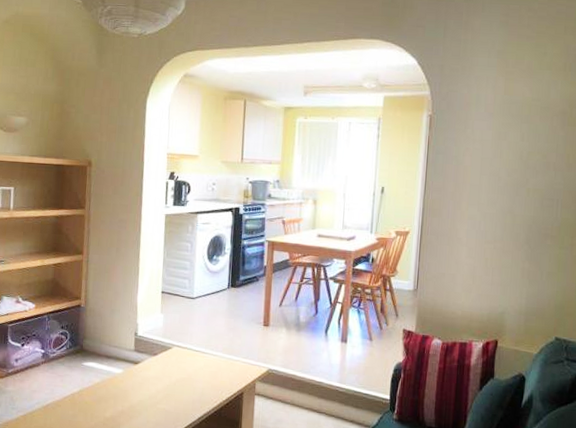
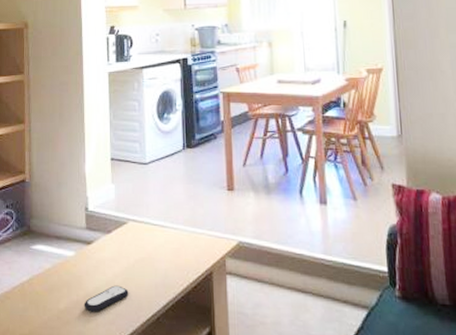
remote control: none [127,399,169,421] -> present [84,285,129,312]

